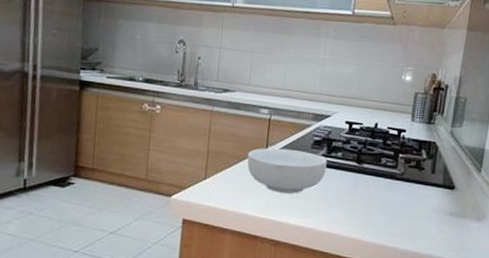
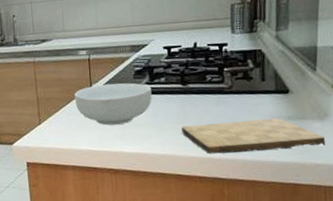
cutting board: none [349,206,480,246] -> present [181,118,326,154]

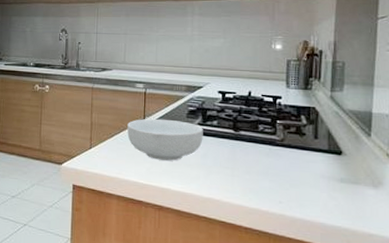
cutting board: present [181,118,326,154] -> none [229,172,380,215]

